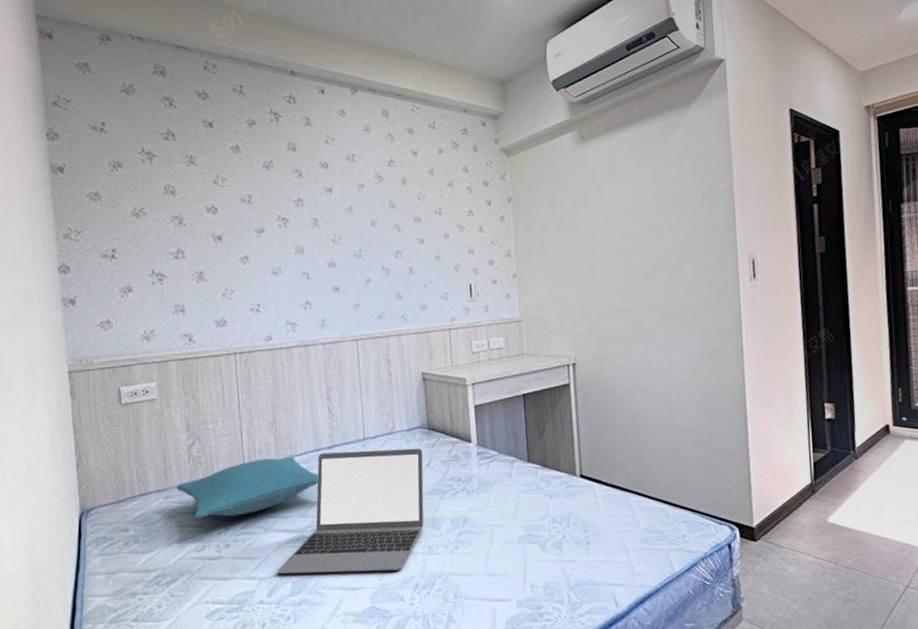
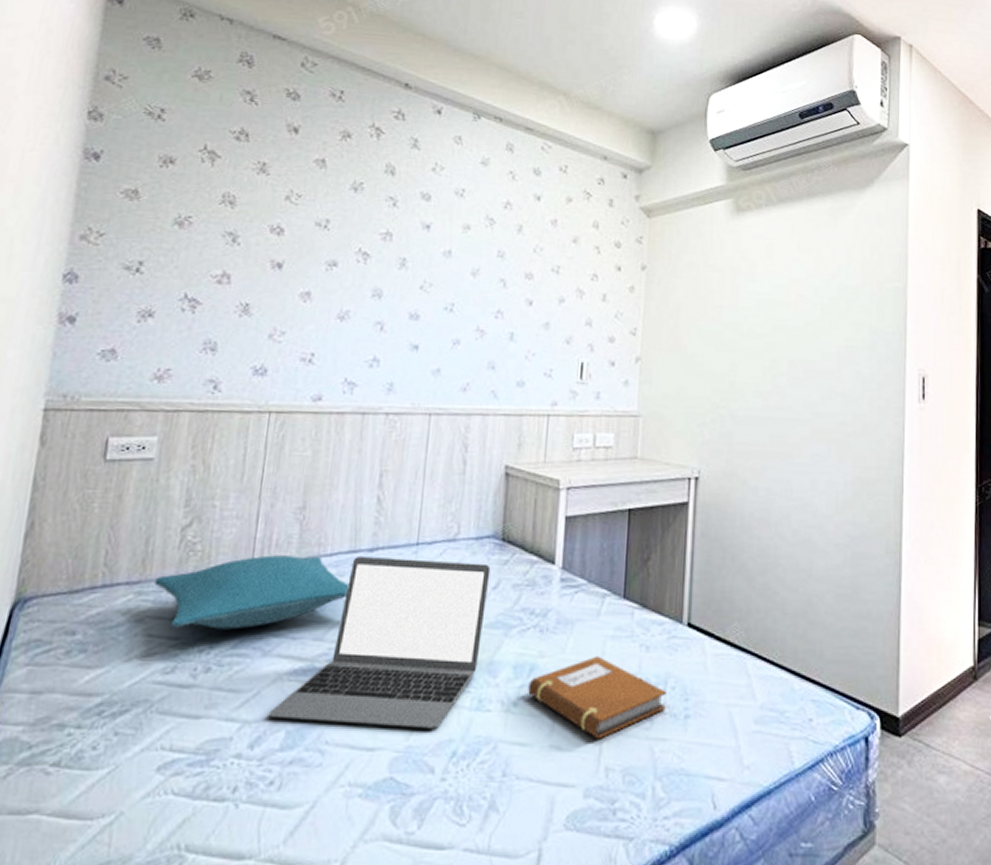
notebook: none [464,506,571,566] -> present [528,655,667,740]

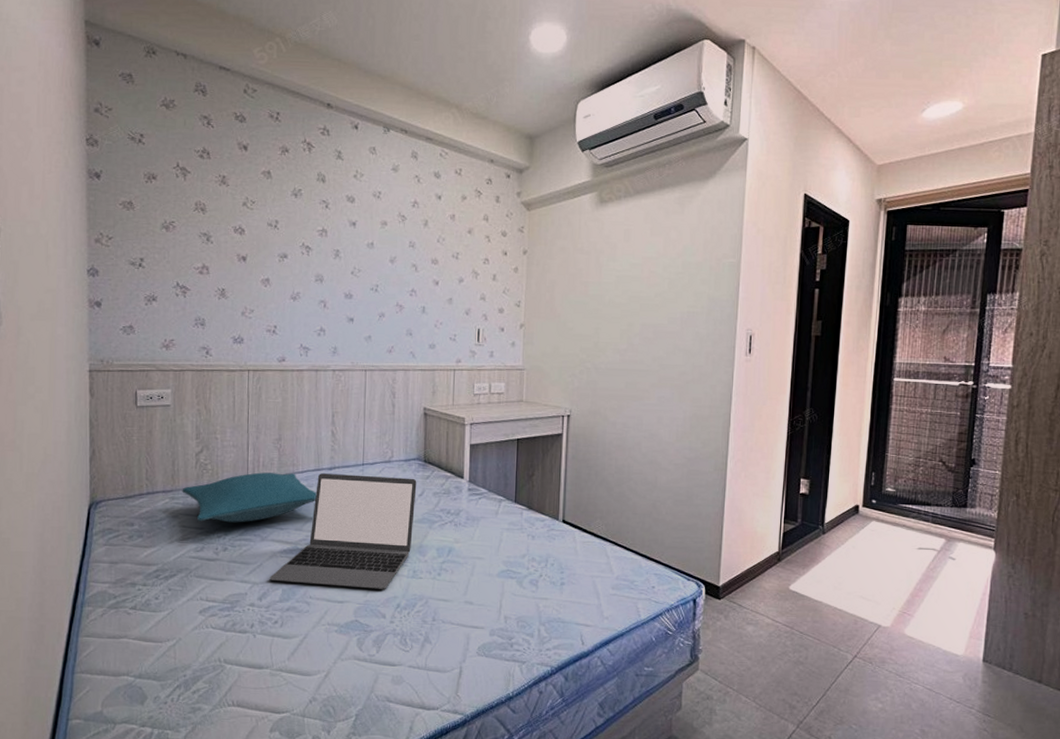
notebook: present [528,655,667,740] -> none [448,542,548,598]

